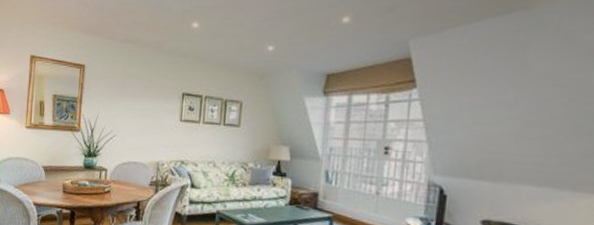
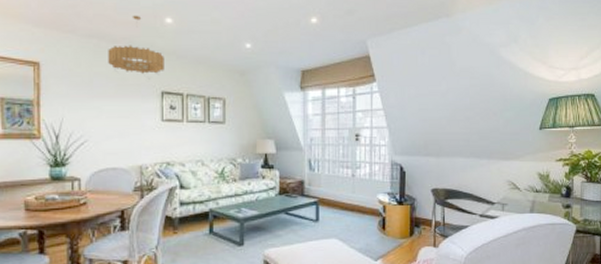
chandelier: none [139,21,188,76] -> present [108,15,165,74]

